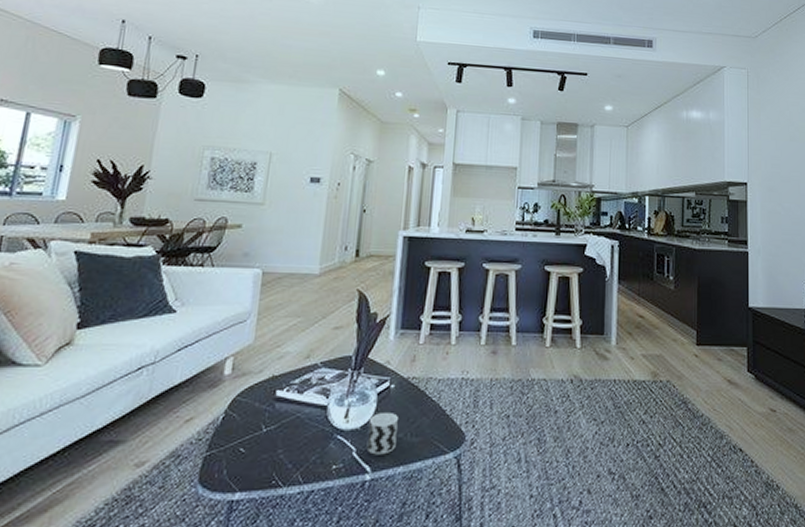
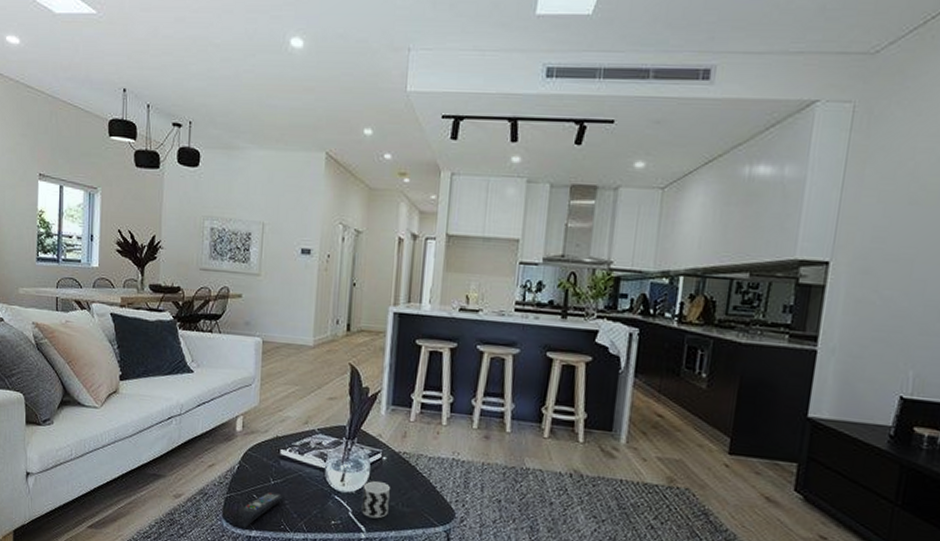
remote control: none [210,441,277,492] -> present [232,491,283,528]

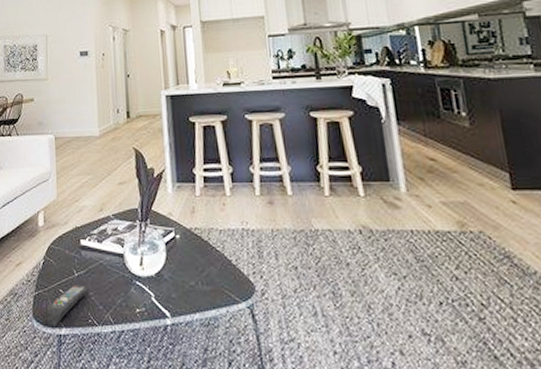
cup: present [361,481,390,519] -> none [161,262,190,301]

